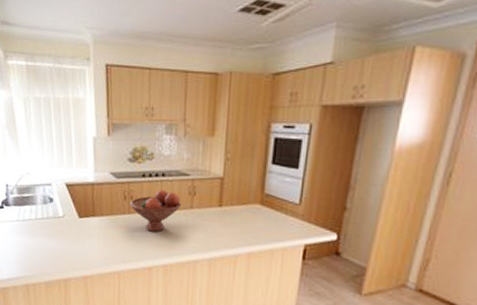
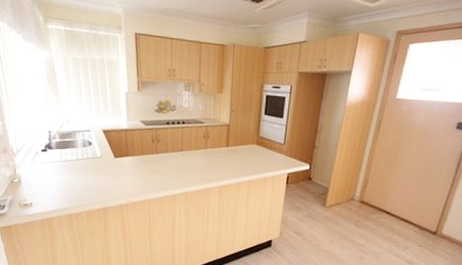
fruit bowl: present [129,189,181,232] -> none [156,134,198,168]

